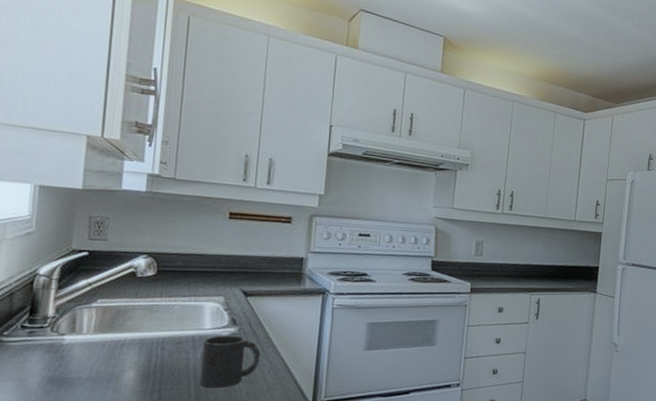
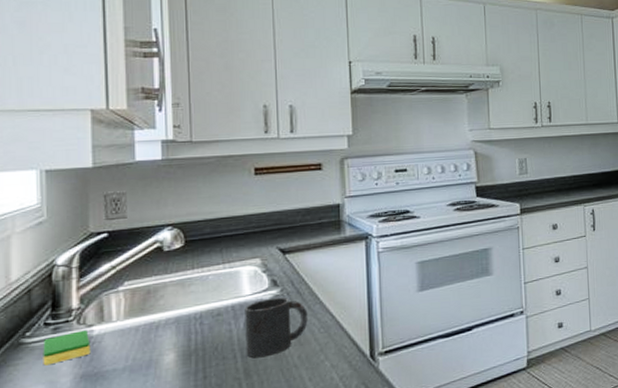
dish sponge: none [16,337,61,365] -> present [43,330,91,366]

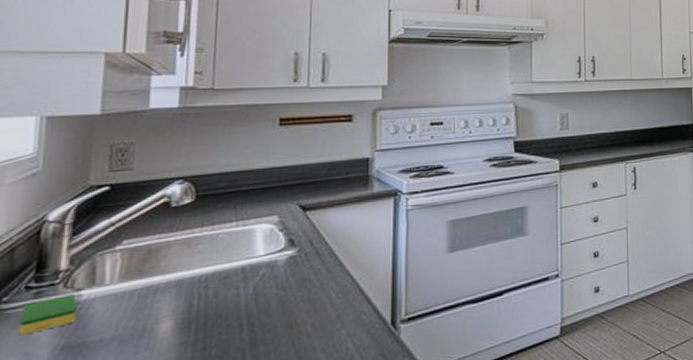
mug: present [245,297,308,358] -> none [253,258,326,326]

